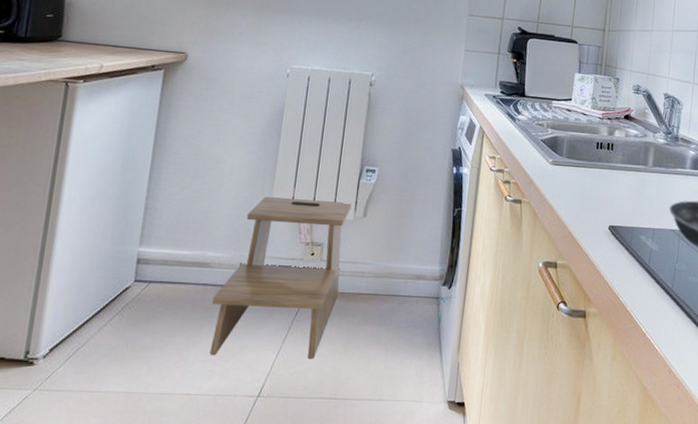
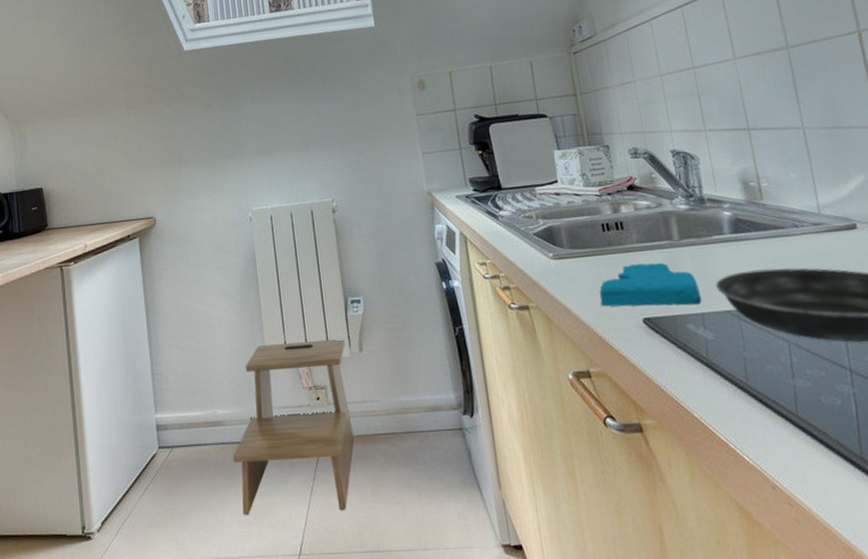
sponge: none [579,180,657,221] -> present [599,262,702,307]

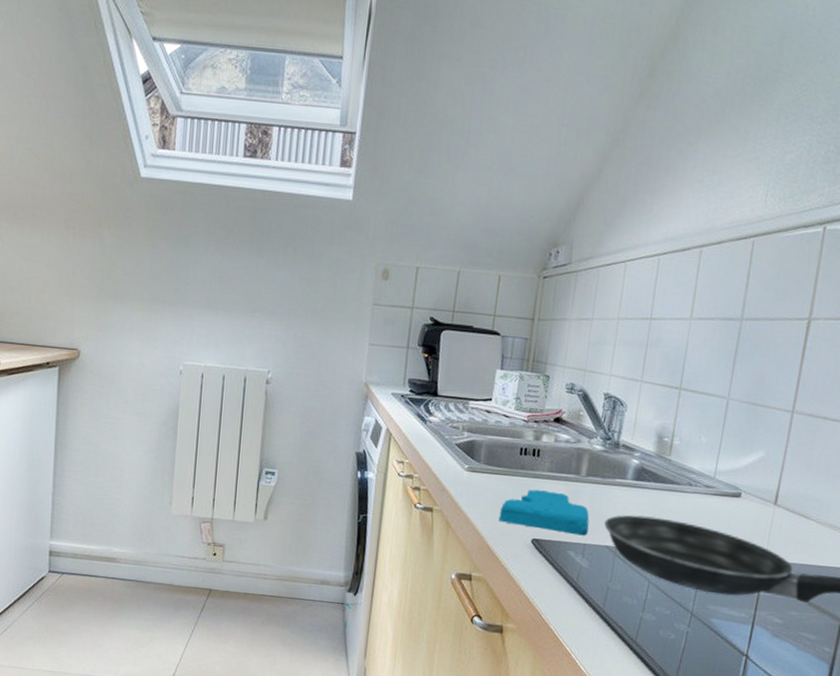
step stool: present [233,339,354,515] -> none [121,496,252,654]

